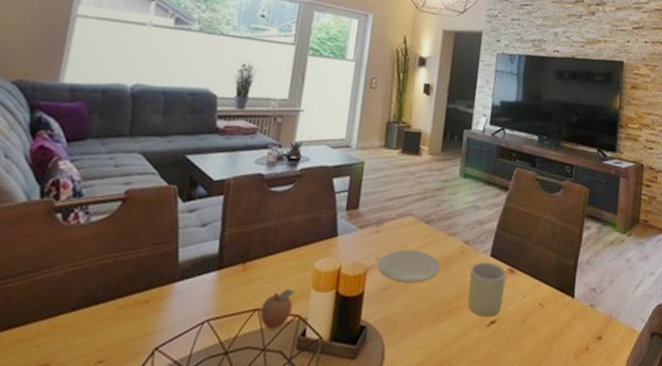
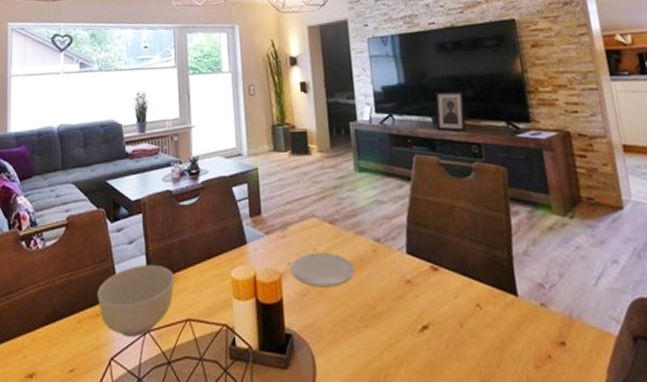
bowl: none [149,250,250,325] -> present [97,264,174,336]
fruit: present [259,289,296,329] -> none [191,299,219,339]
mug: present [468,261,507,317] -> none [387,260,432,322]
picture frame: none [540,113,569,152] -> present [435,91,466,132]

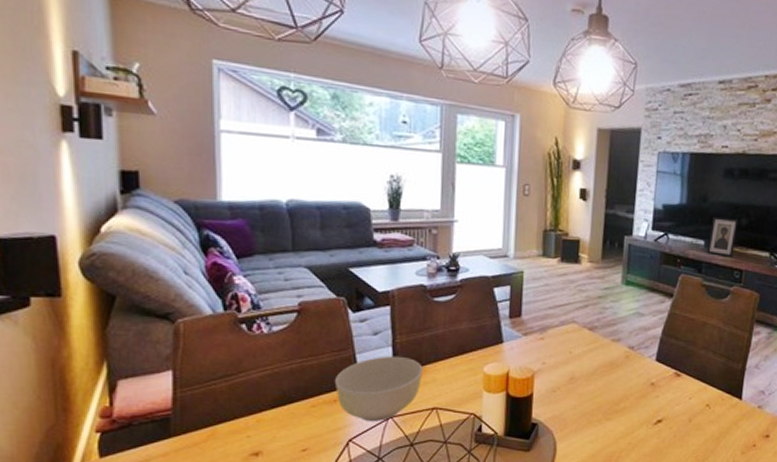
plate: present [290,252,356,287] -> none [544,355,607,386]

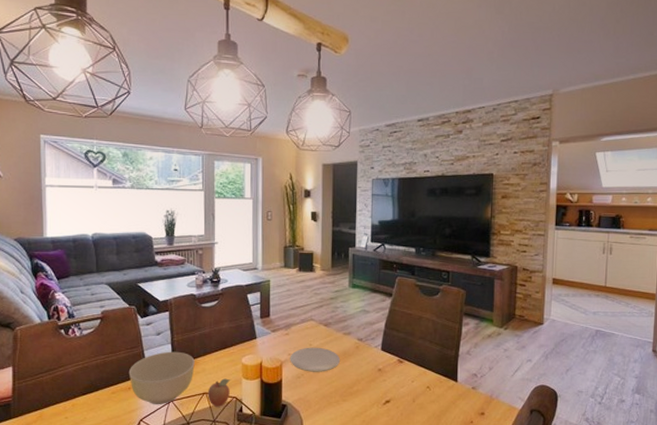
fruit: none [438,390,469,425] -> present [207,378,231,407]
plate: none [544,355,607,386] -> present [290,347,341,372]
picture frame: present [707,216,739,257] -> none [418,228,443,261]

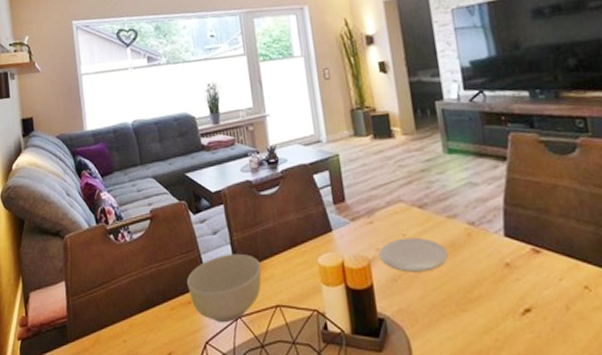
fruit: present [207,378,231,407] -> none [281,285,309,324]

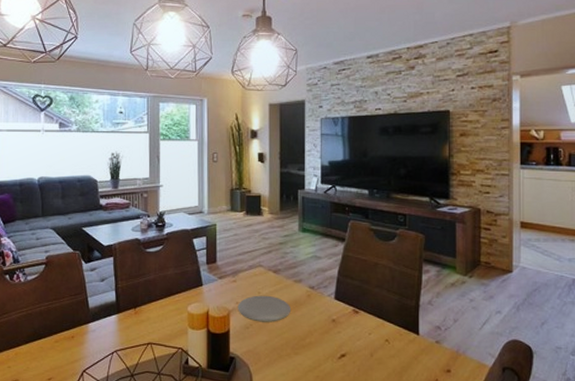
bowl: present [186,253,262,322] -> none [72,298,139,354]

